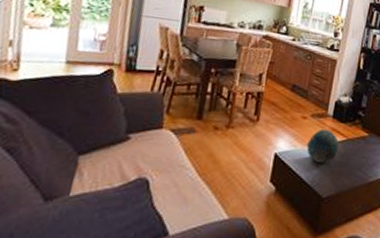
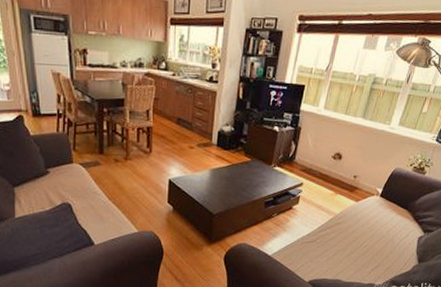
decorative bowl: present [306,128,340,163] -> none [196,156,225,186]

